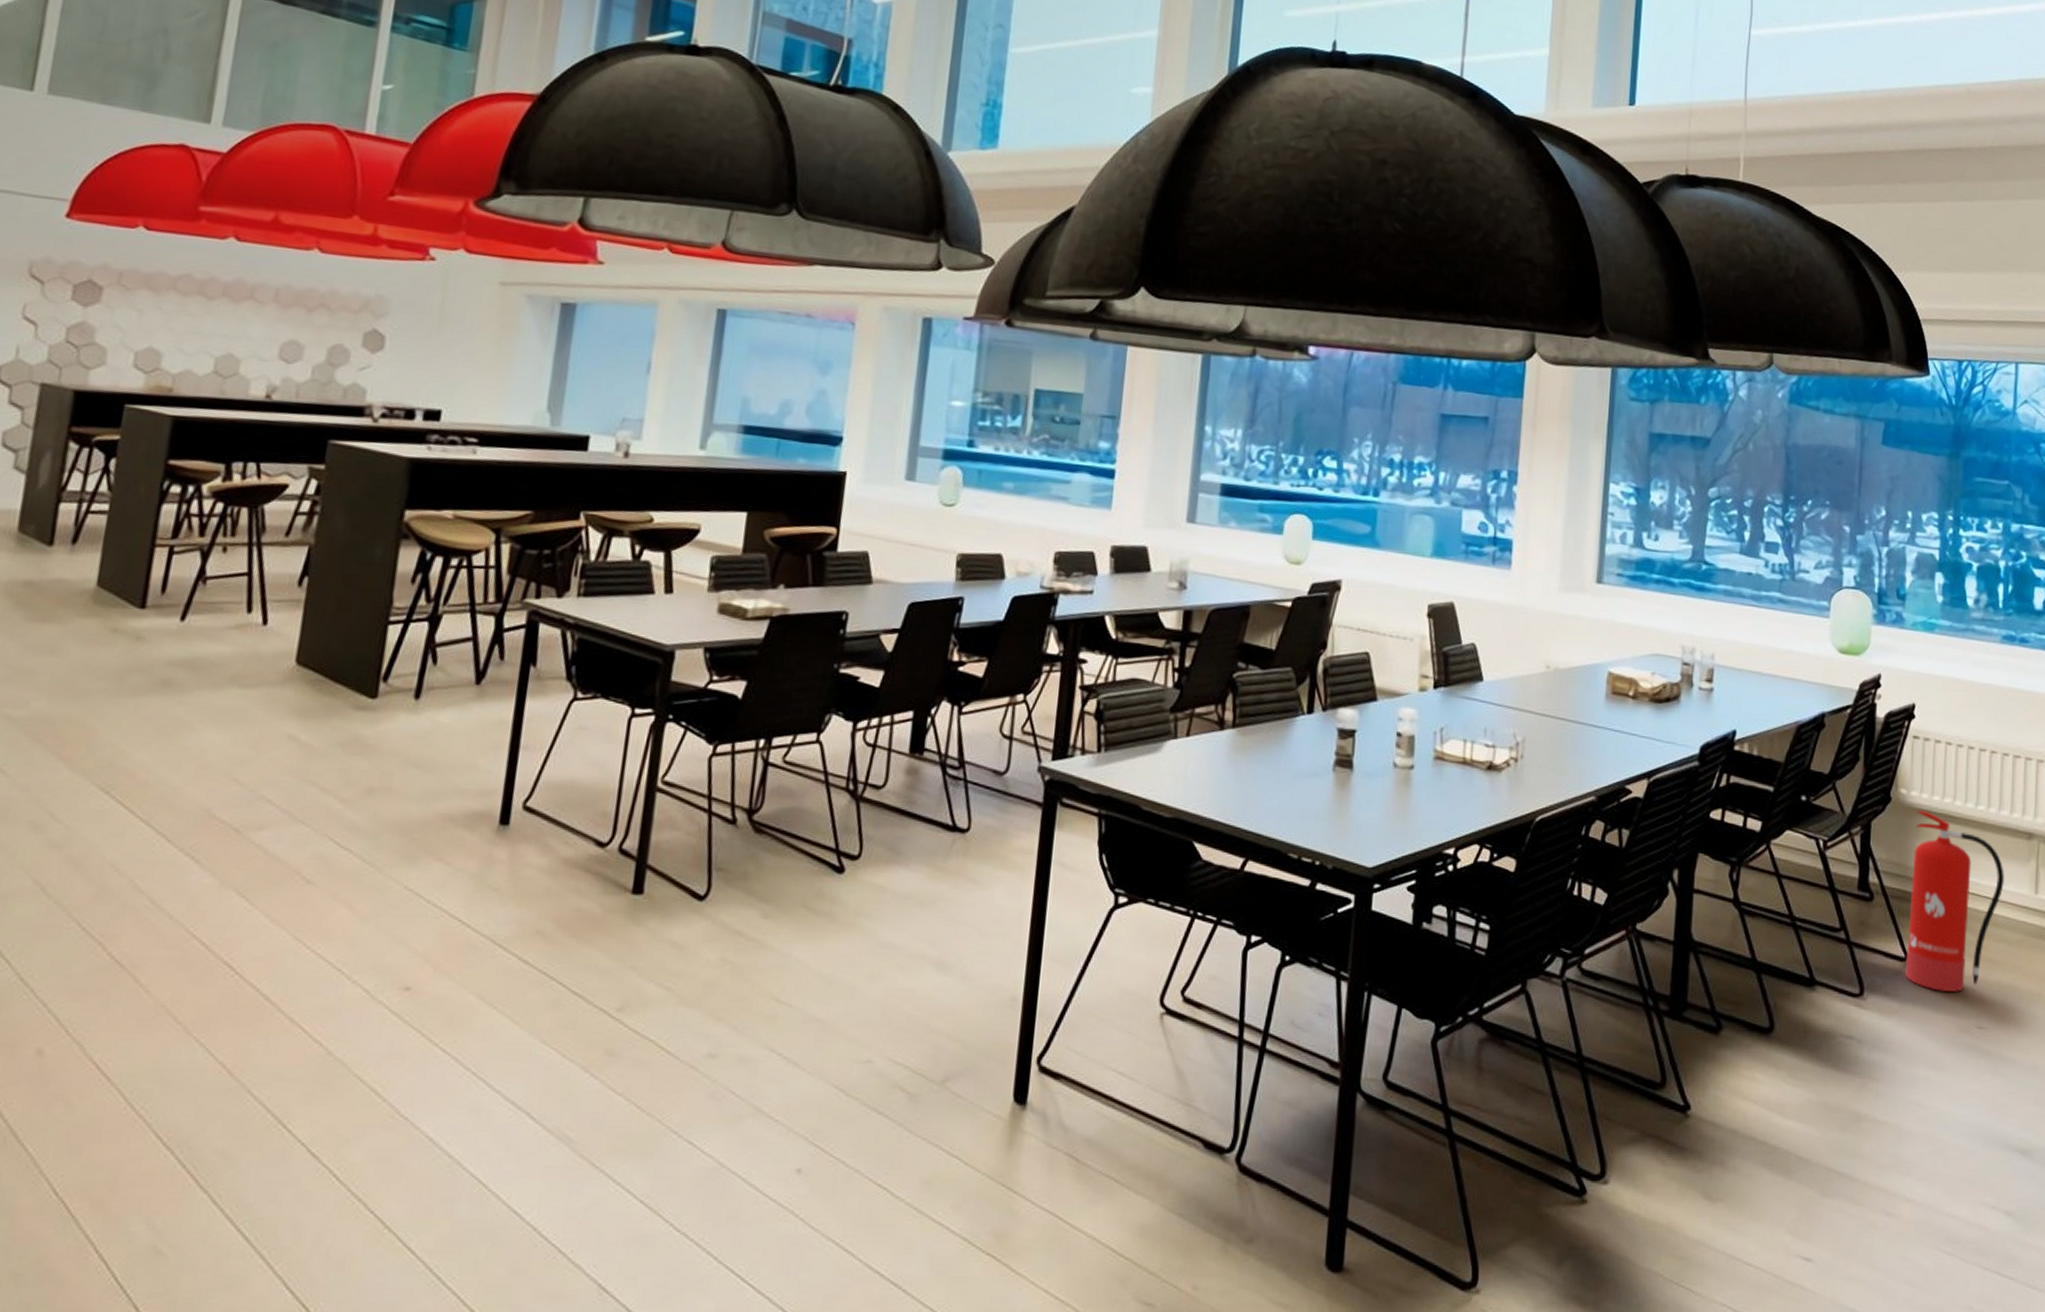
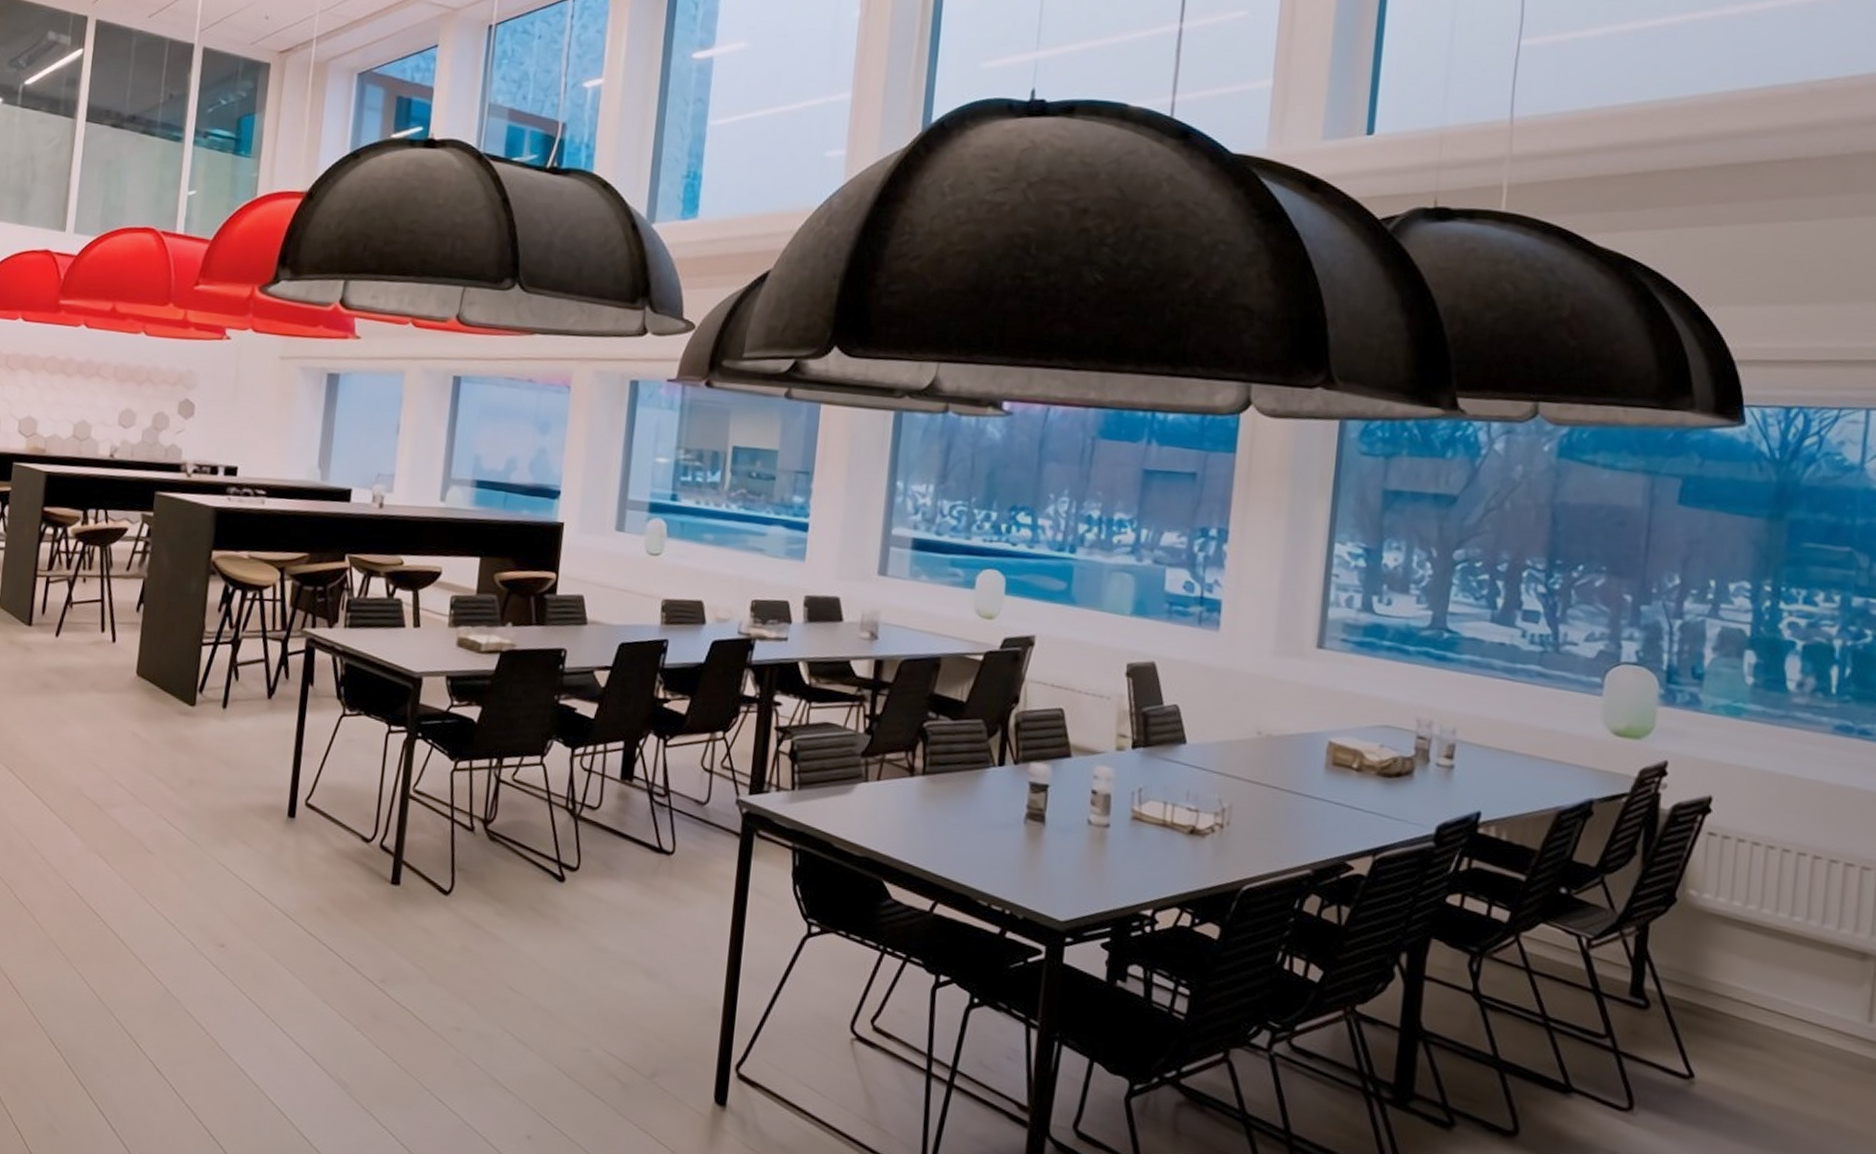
fire extinguisher: present [1905,809,2005,992] -> none [1688,914,1827,1121]

